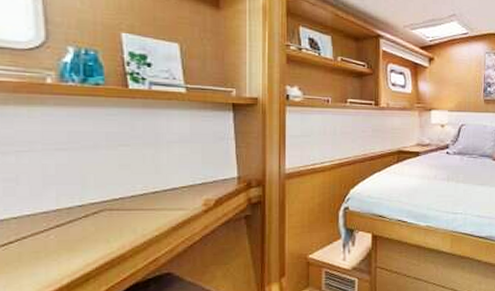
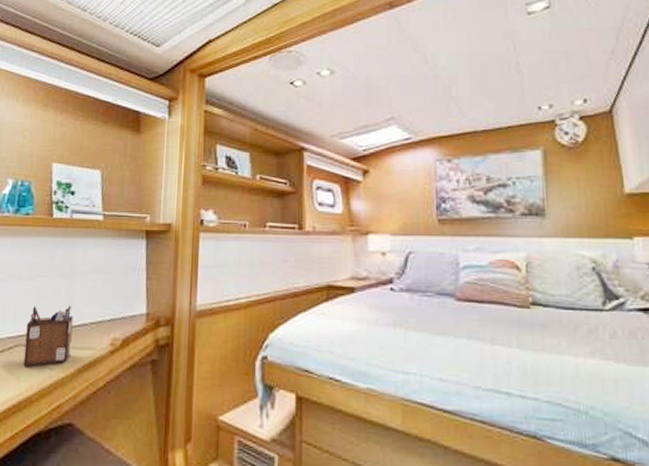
desk organizer: none [111,172,163,229] -> present [23,305,73,367]

